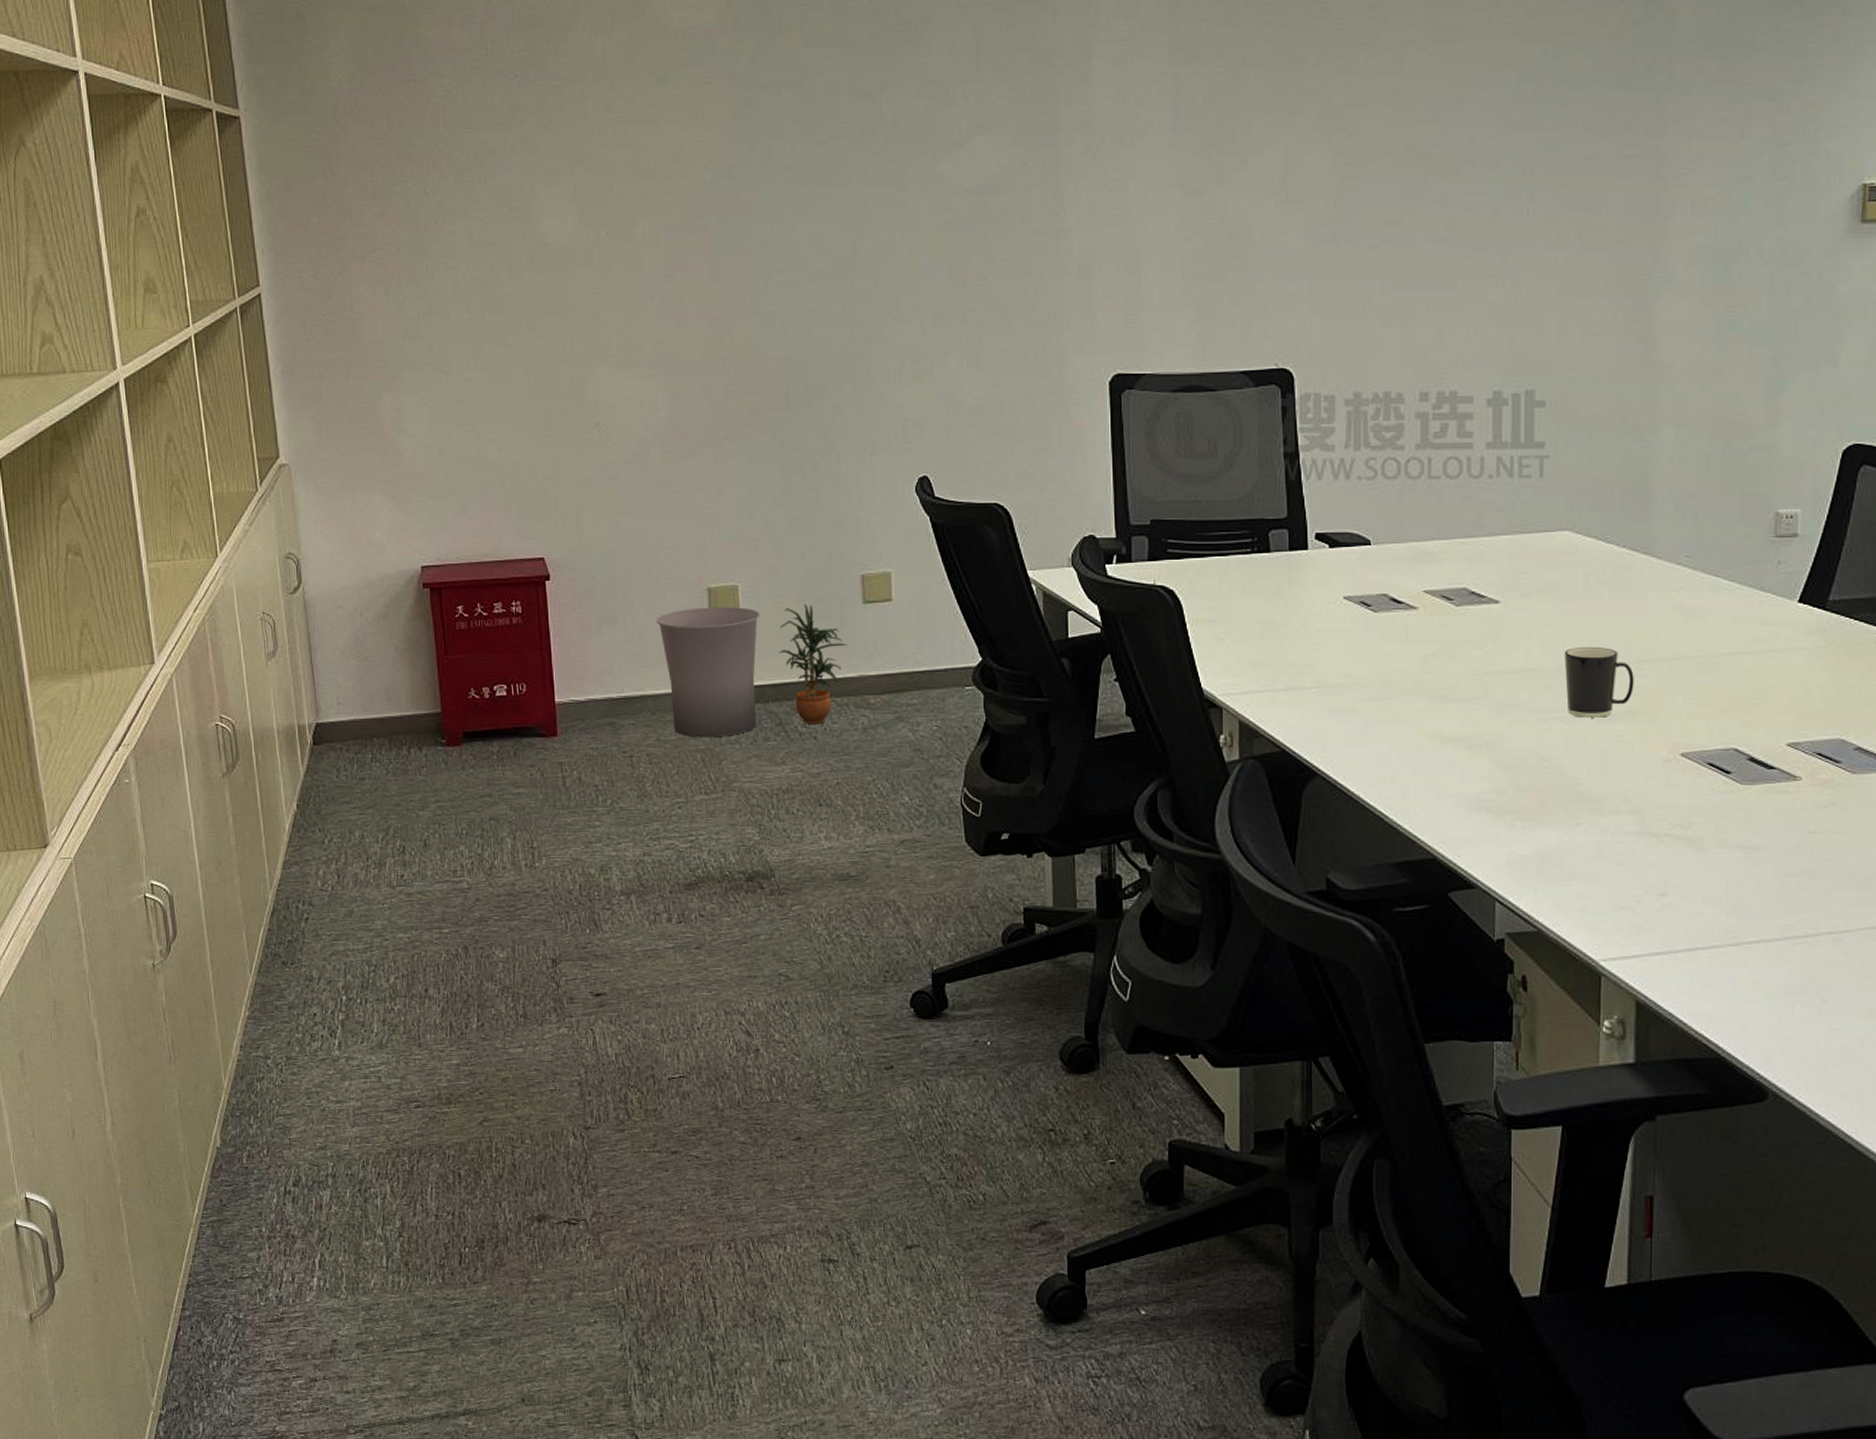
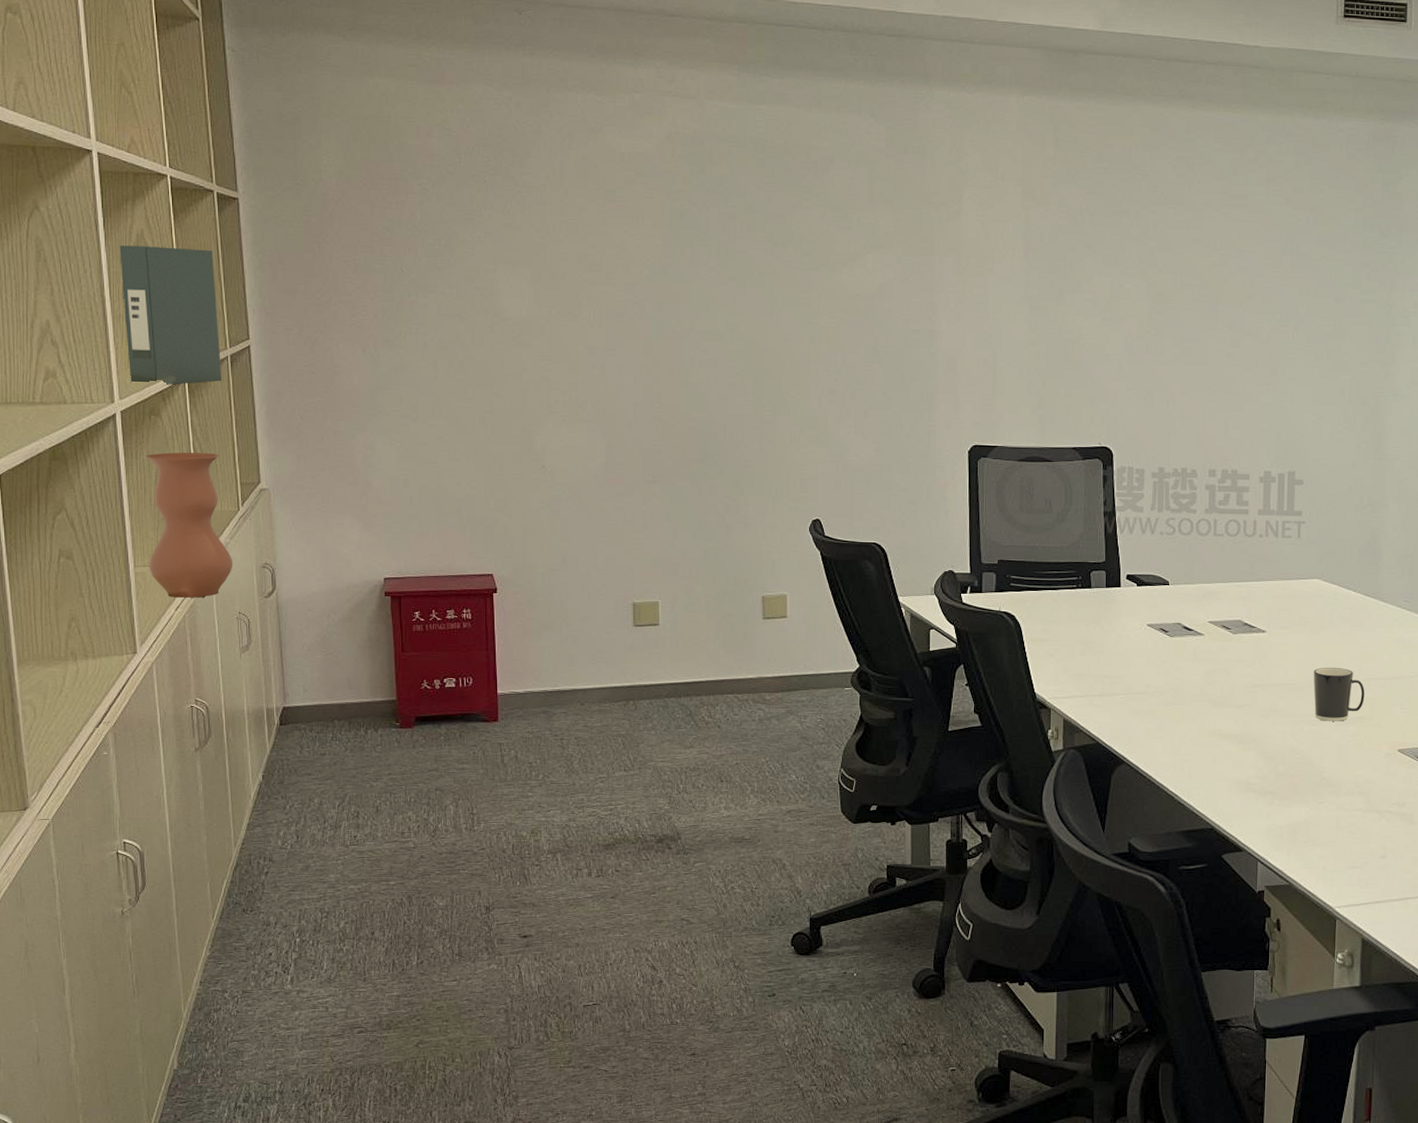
binder: none [113,180,232,347] -> present [119,245,223,386]
vase: none [153,423,254,598] -> present [146,452,233,599]
waste bin: present [656,607,759,738] -> none [587,619,676,725]
potted plant: present [778,604,847,724] -> none [691,618,749,716]

